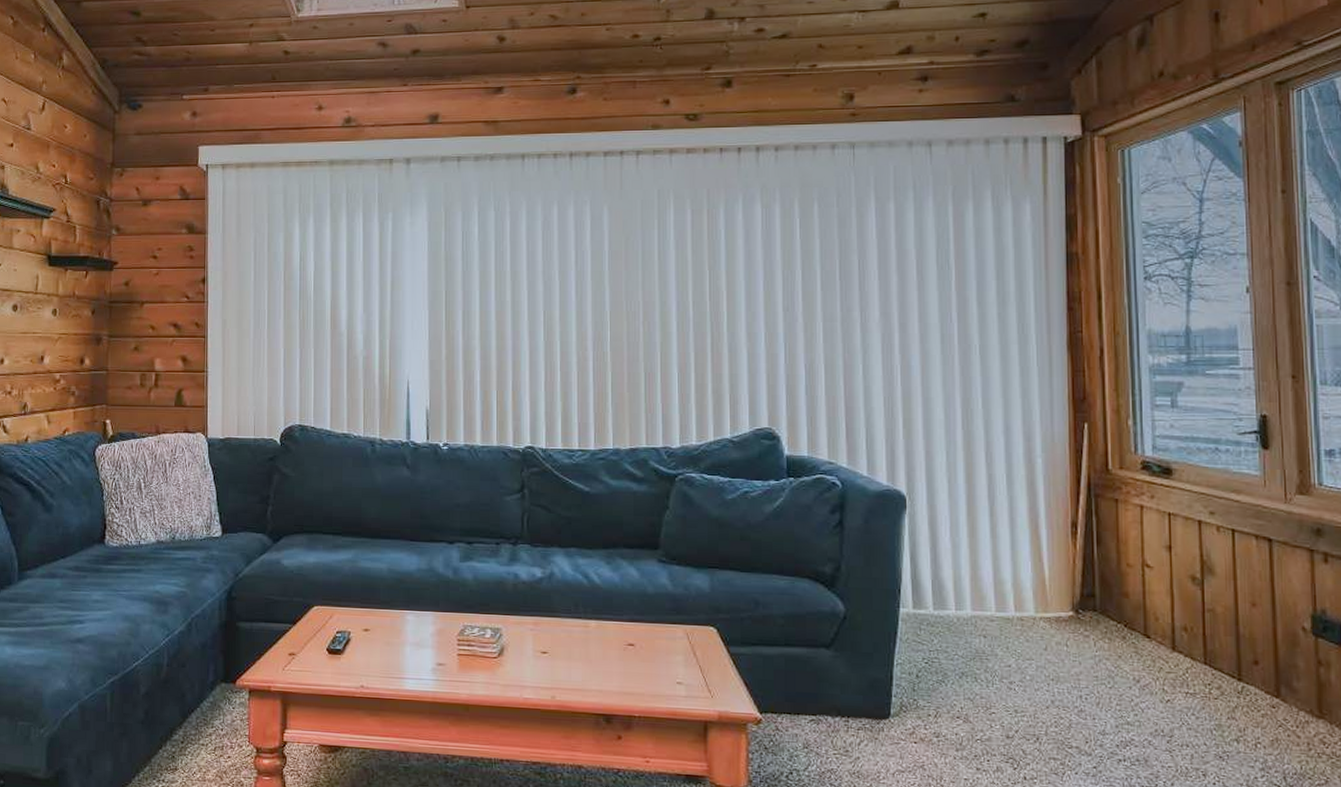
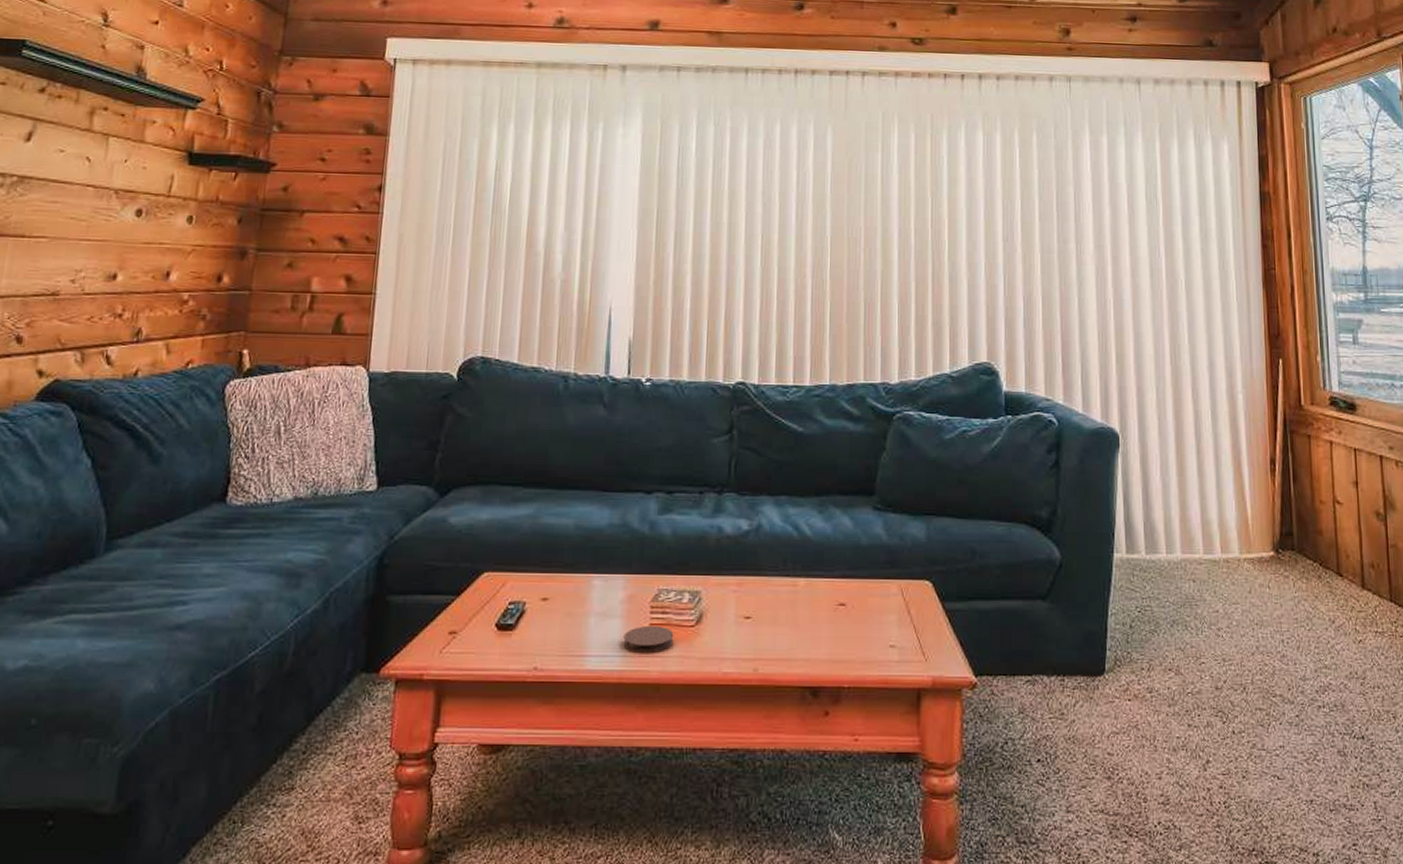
coaster: none [435,655,479,679] -> present [623,625,674,653]

